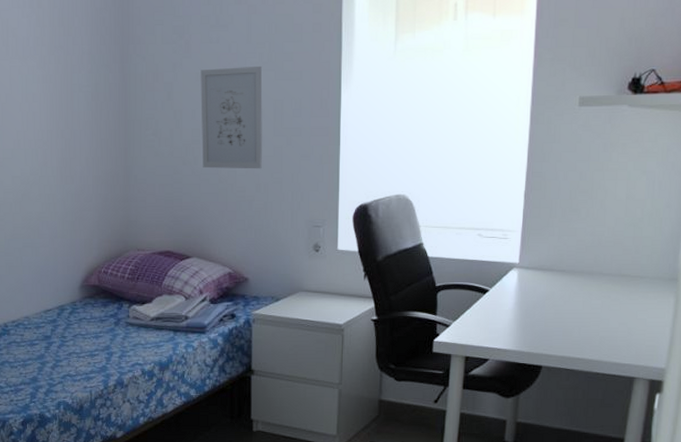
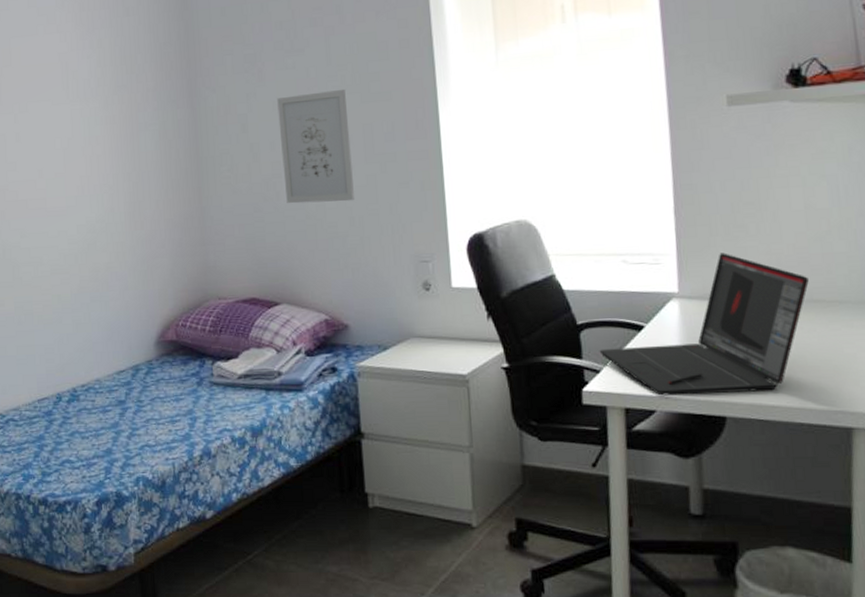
laptop: none [451,232,620,348] -> present [599,253,809,396]

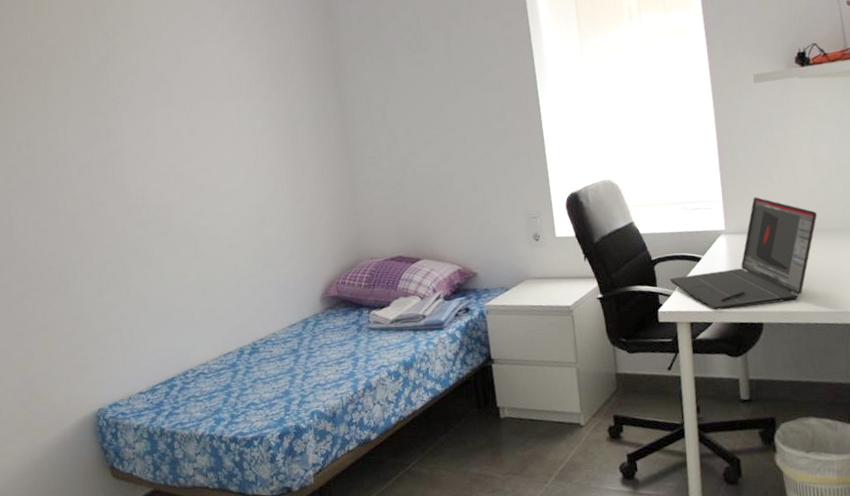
wall art: present [277,89,354,204] -> none [409,80,476,177]

